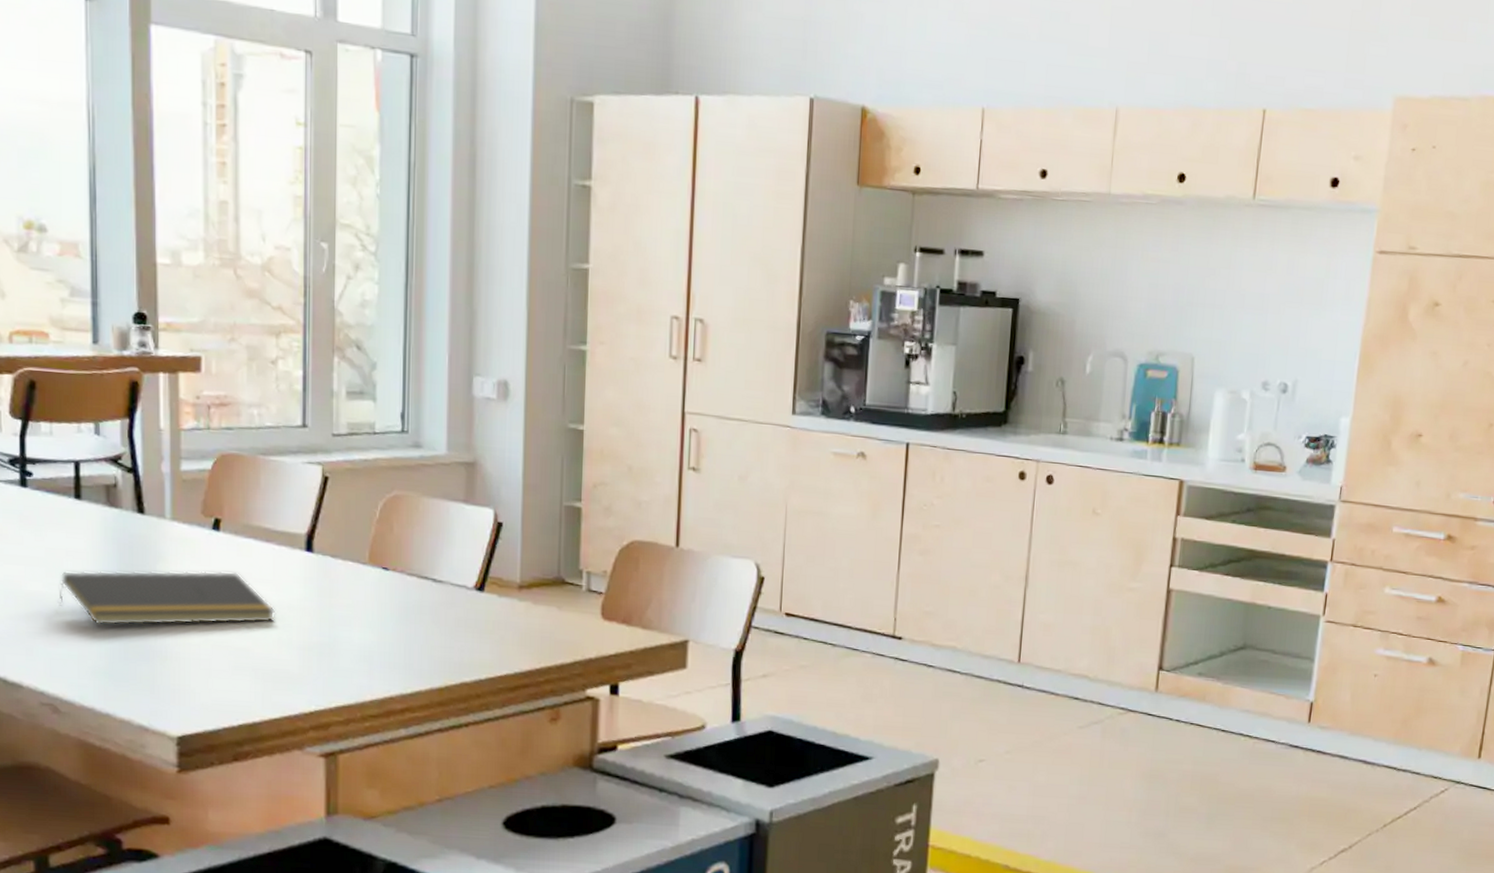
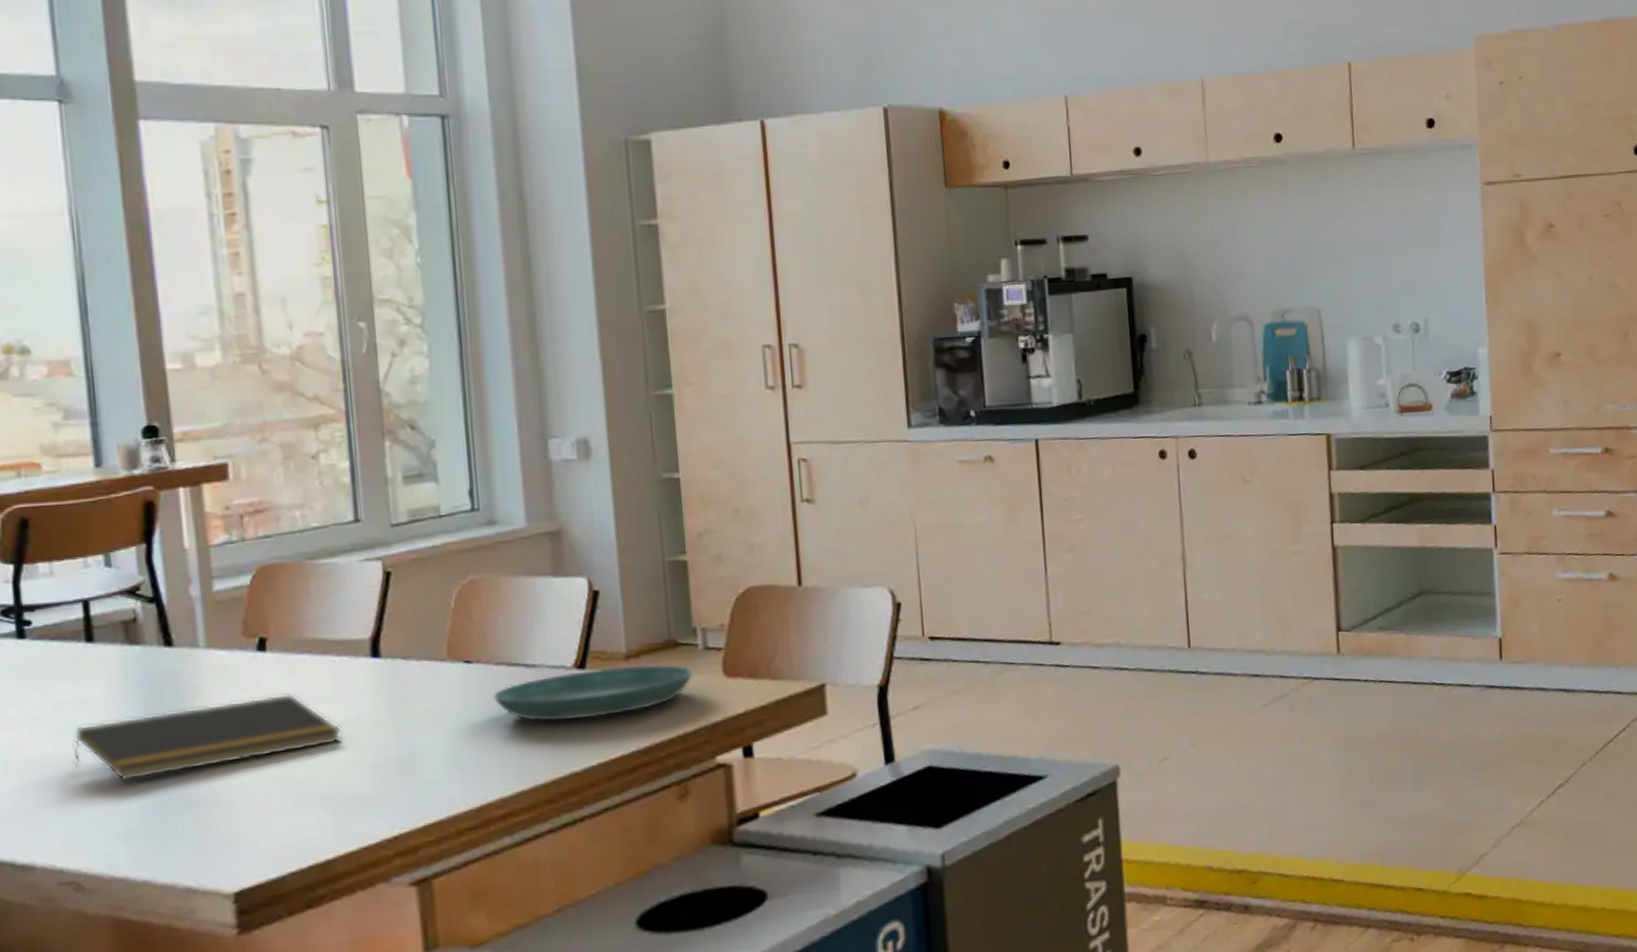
saucer: none [403,592,575,637] -> present [493,664,693,722]

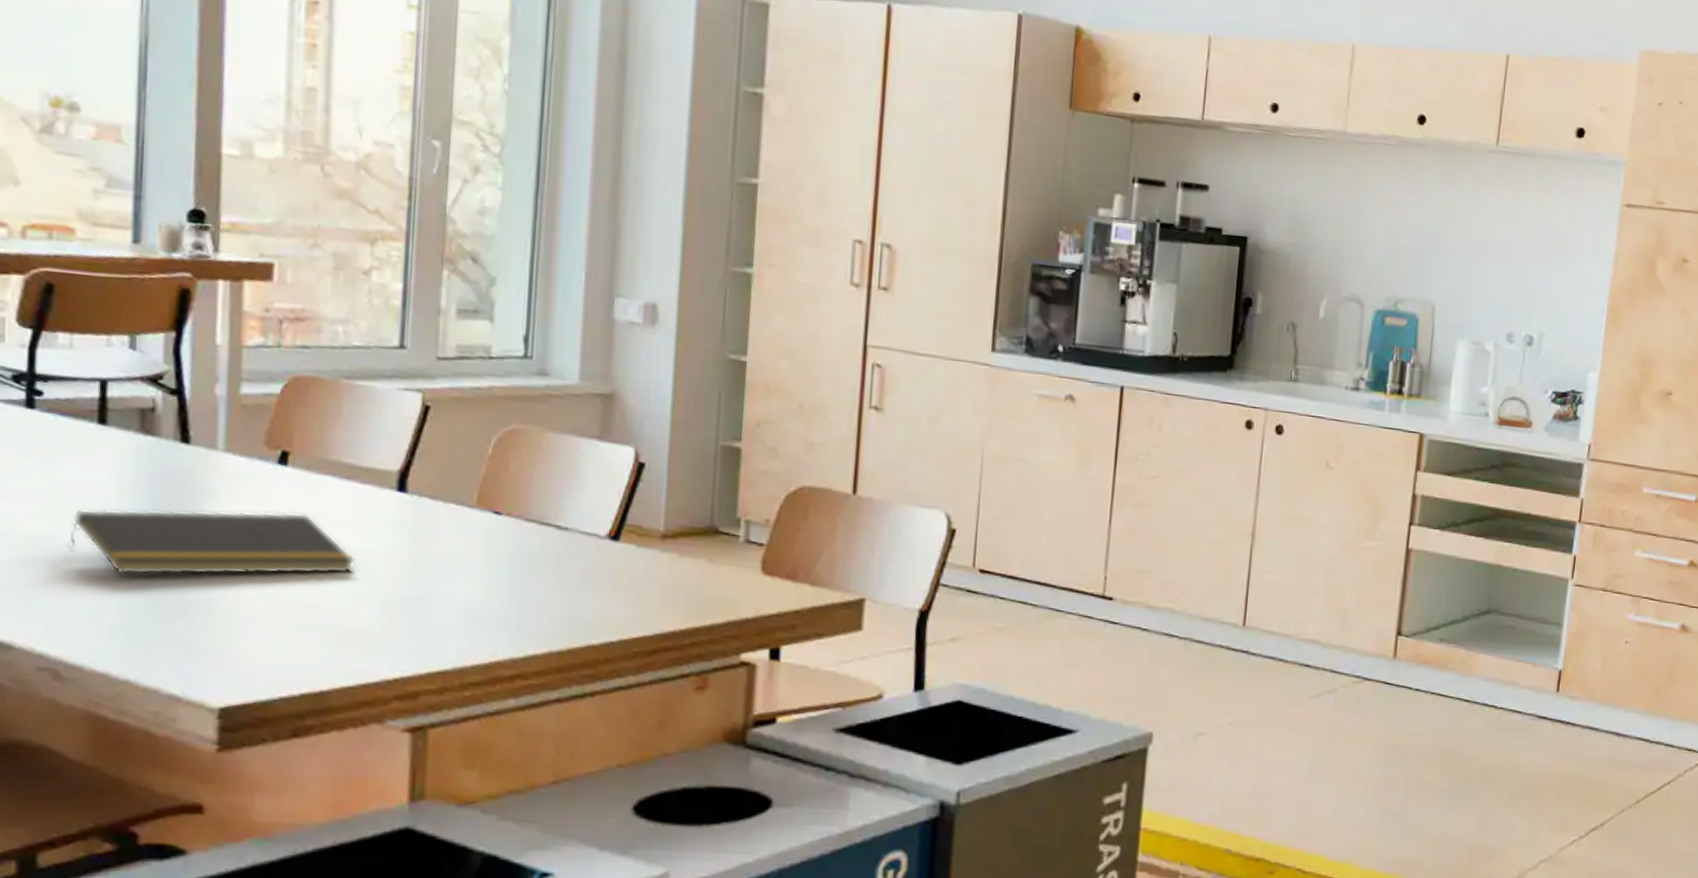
saucer: present [493,664,693,722] -> none [518,542,730,594]

